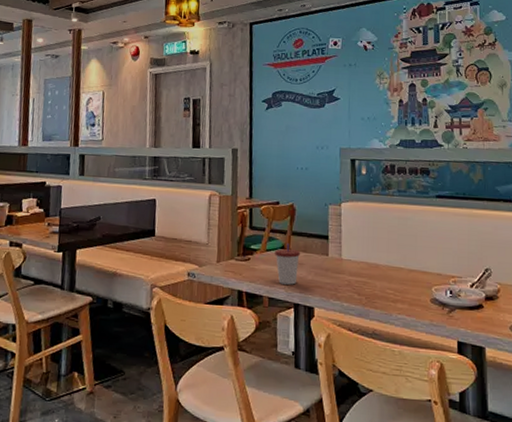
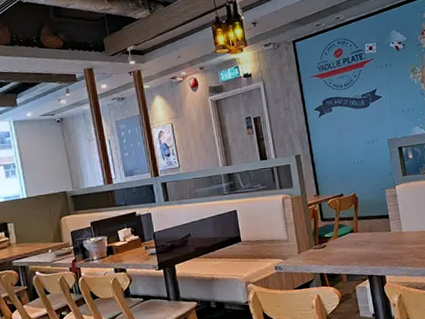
cup: present [275,243,300,285] -> none [346,227,368,262]

